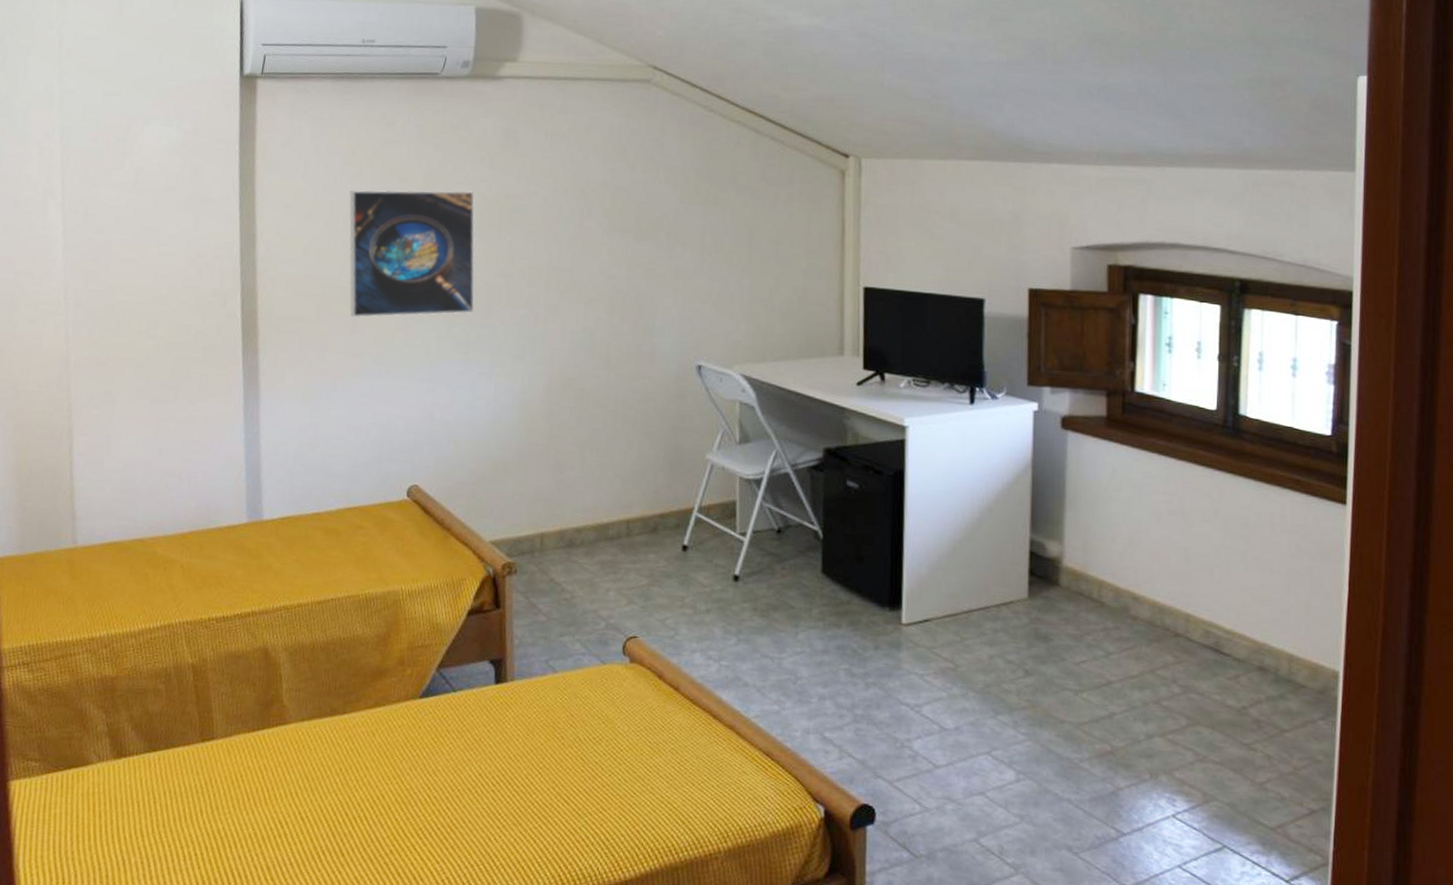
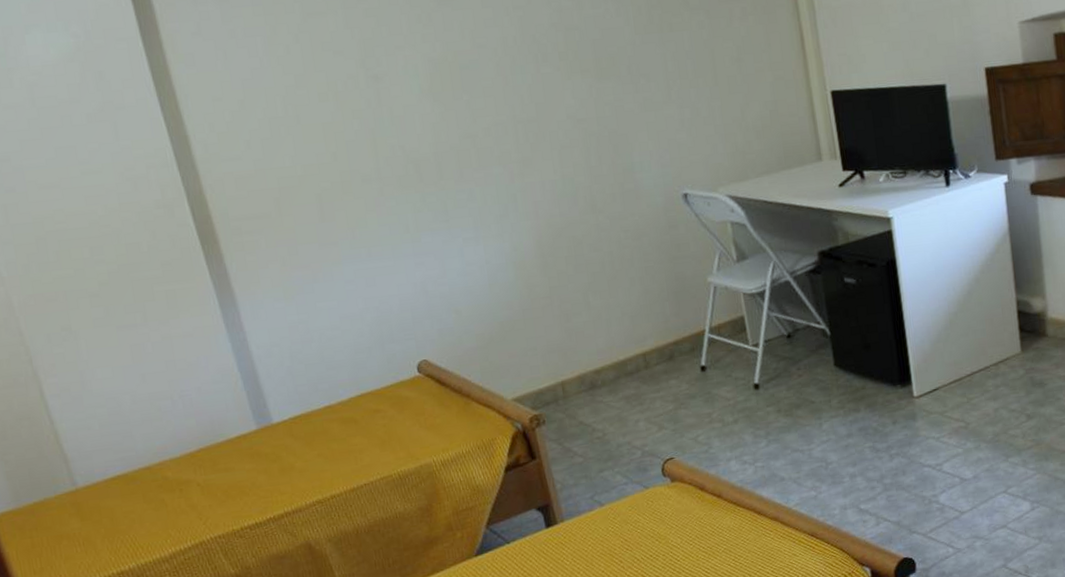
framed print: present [349,189,475,318] -> none [281,54,446,206]

